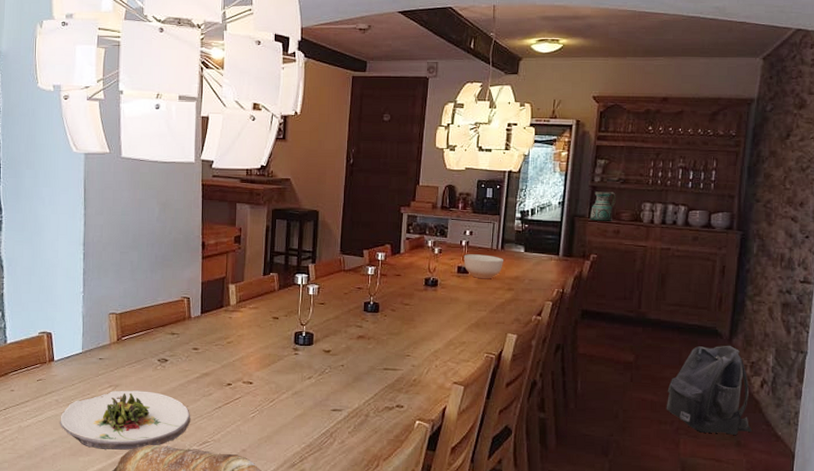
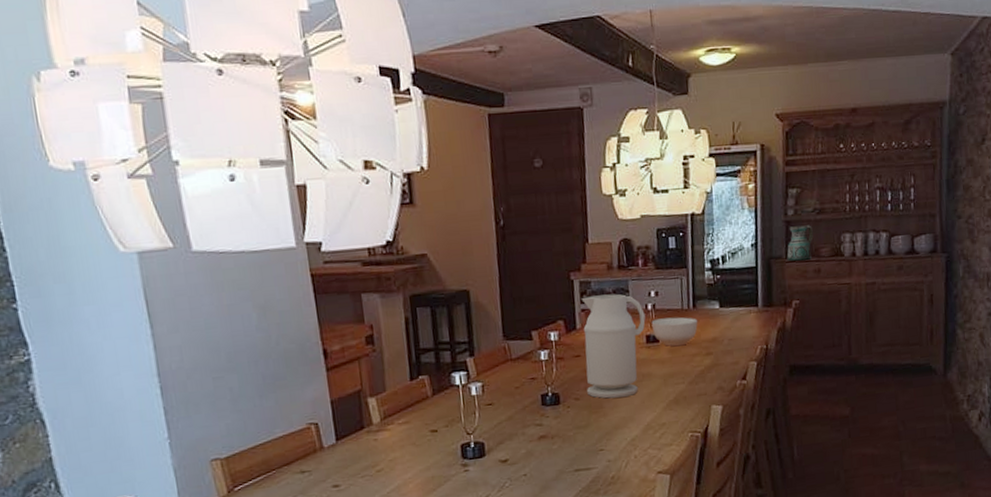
water jug: none [402,228,459,314] -> present [581,294,646,399]
backpack: present [666,345,753,436] -> none [887,380,975,480]

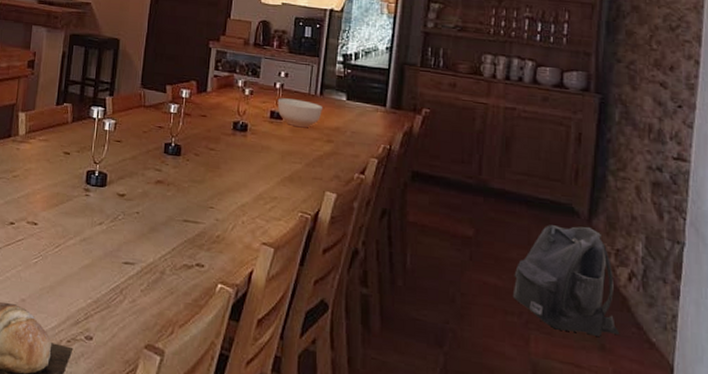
water jug: present [581,294,646,399] -> none [207,65,273,164]
ceramic pitcher: present [787,225,813,262] -> none [421,38,452,74]
backpack: none [887,380,975,480] -> present [512,225,620,338]

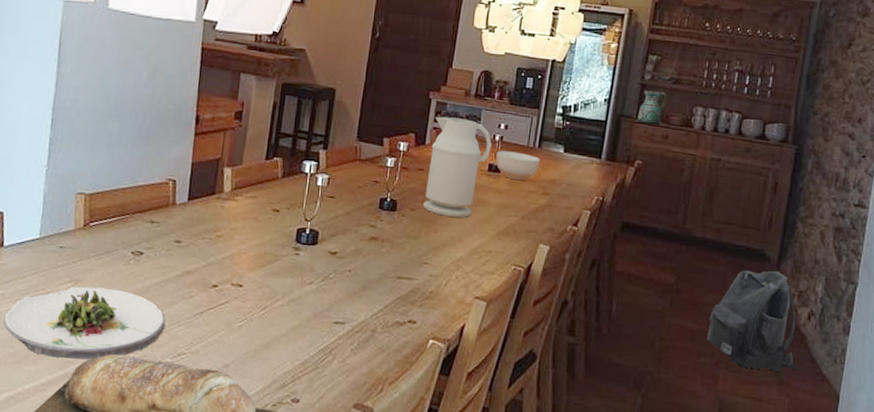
water jug: none [207,65,273,164] -> present [423,116,492,218]
ceramic pitcher: none [421,38,452,74] -> present [636,90,667,126]

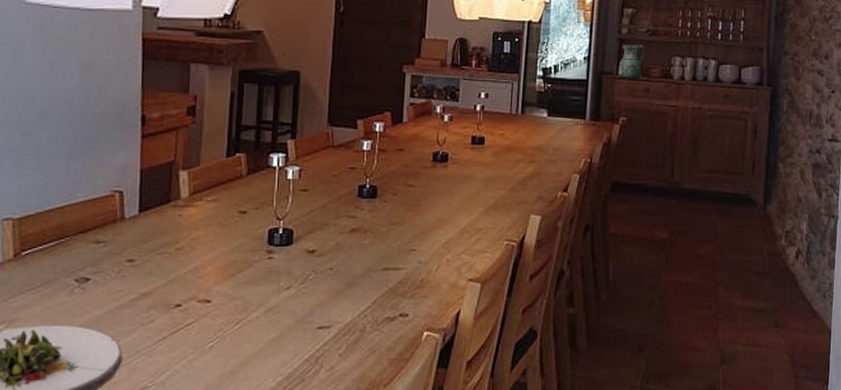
water jug: present [423,116,492,218] -> none [406,91,473,197]
bowl: present [495,150,541,181] -> none [478,121,525,151]
backpack: present [706,270,797,373] -> none [703,213,790,316]

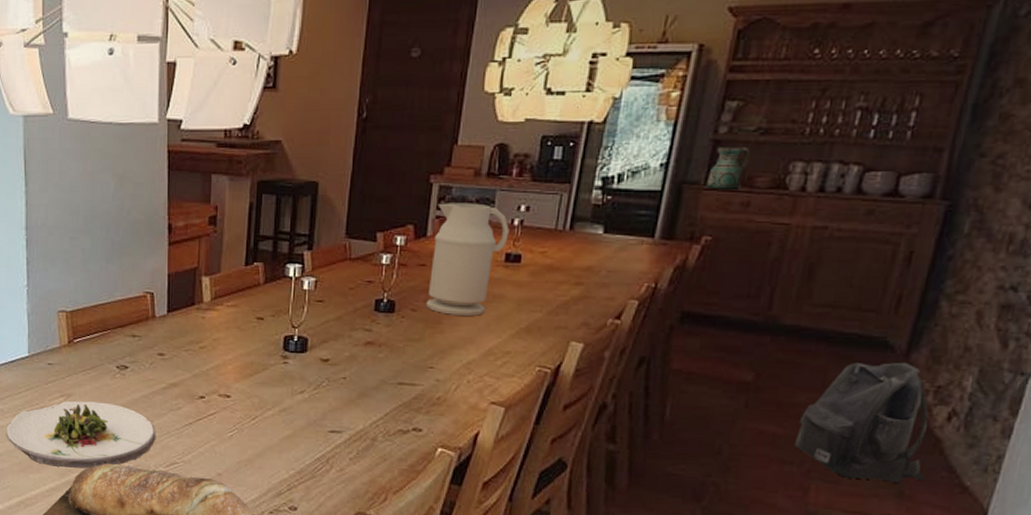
water jug: none [406,91,473,197] -> present [426,203,509,316]
backpack: none [703,213,790,316] -> present [794,362,929,484]

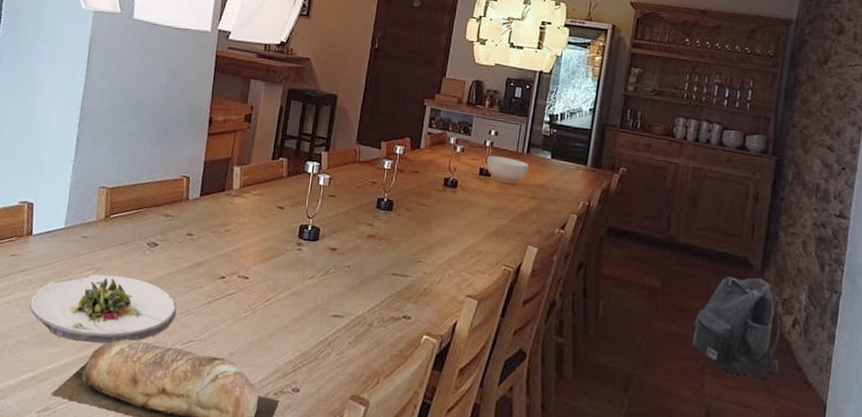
water jug: present [426,203,509,316] -> none [418,122,483,219]
bowl: none [514,237,573,271] -> present [486,155,529,185]
ceramic pitcher: present [705,147,750,191] -> none [620,101,649,135]

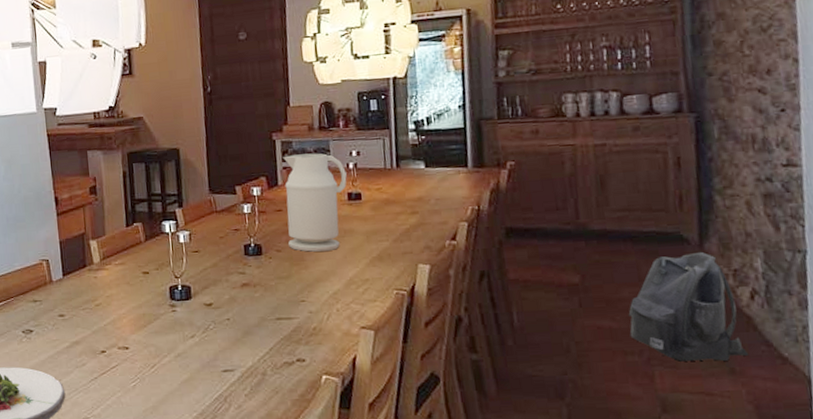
water jug: none [418,122,483,219] -> present [283,153,347,252]
bowl: present [486,155,529,185] -> none [353,176,403,205]

